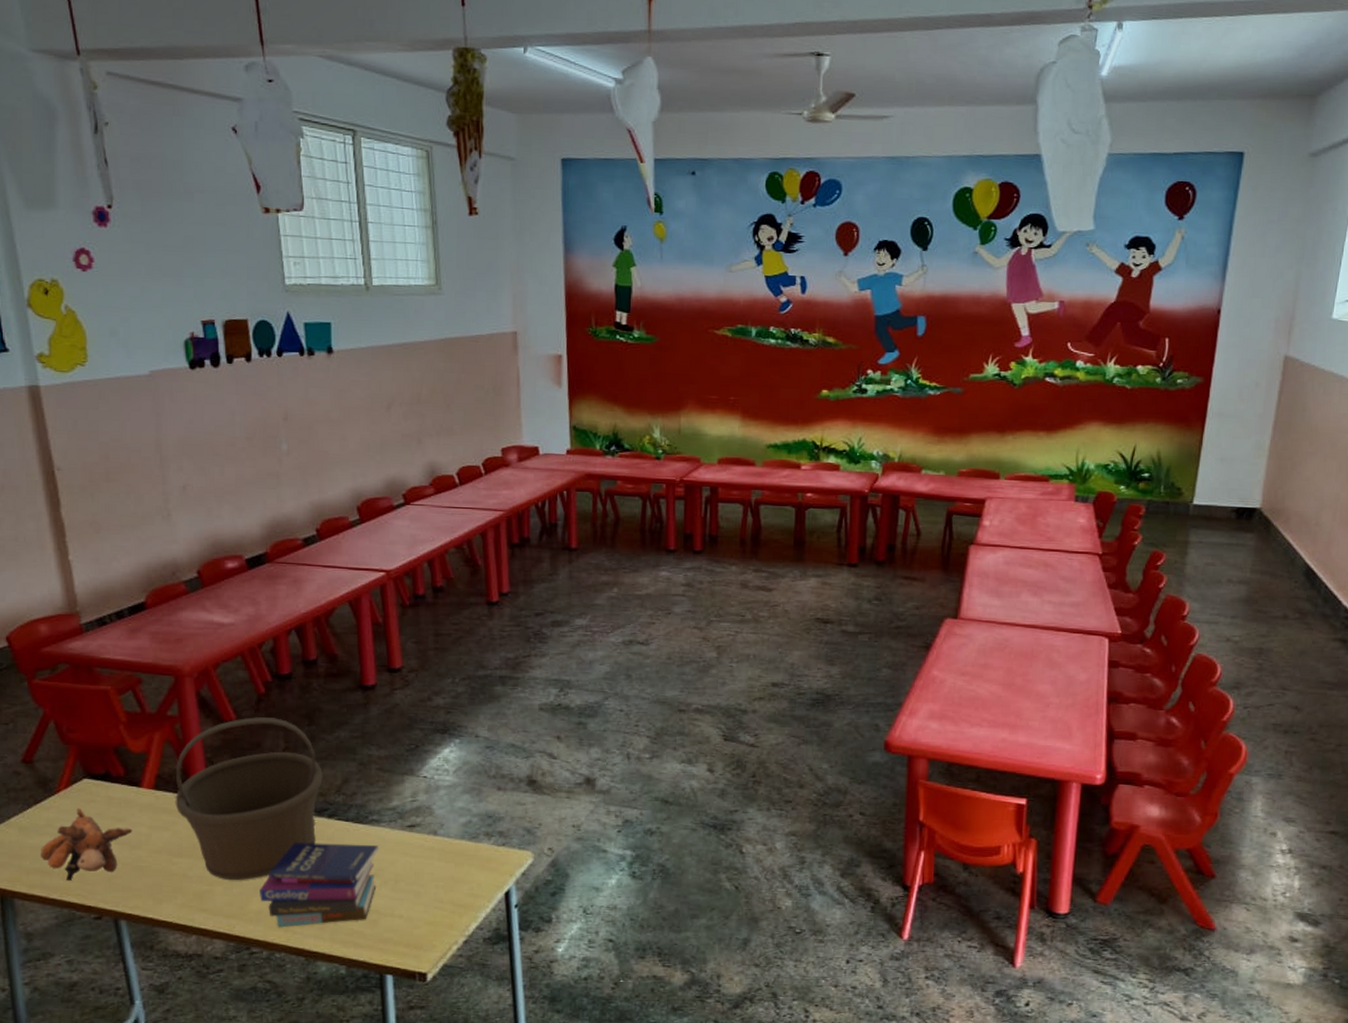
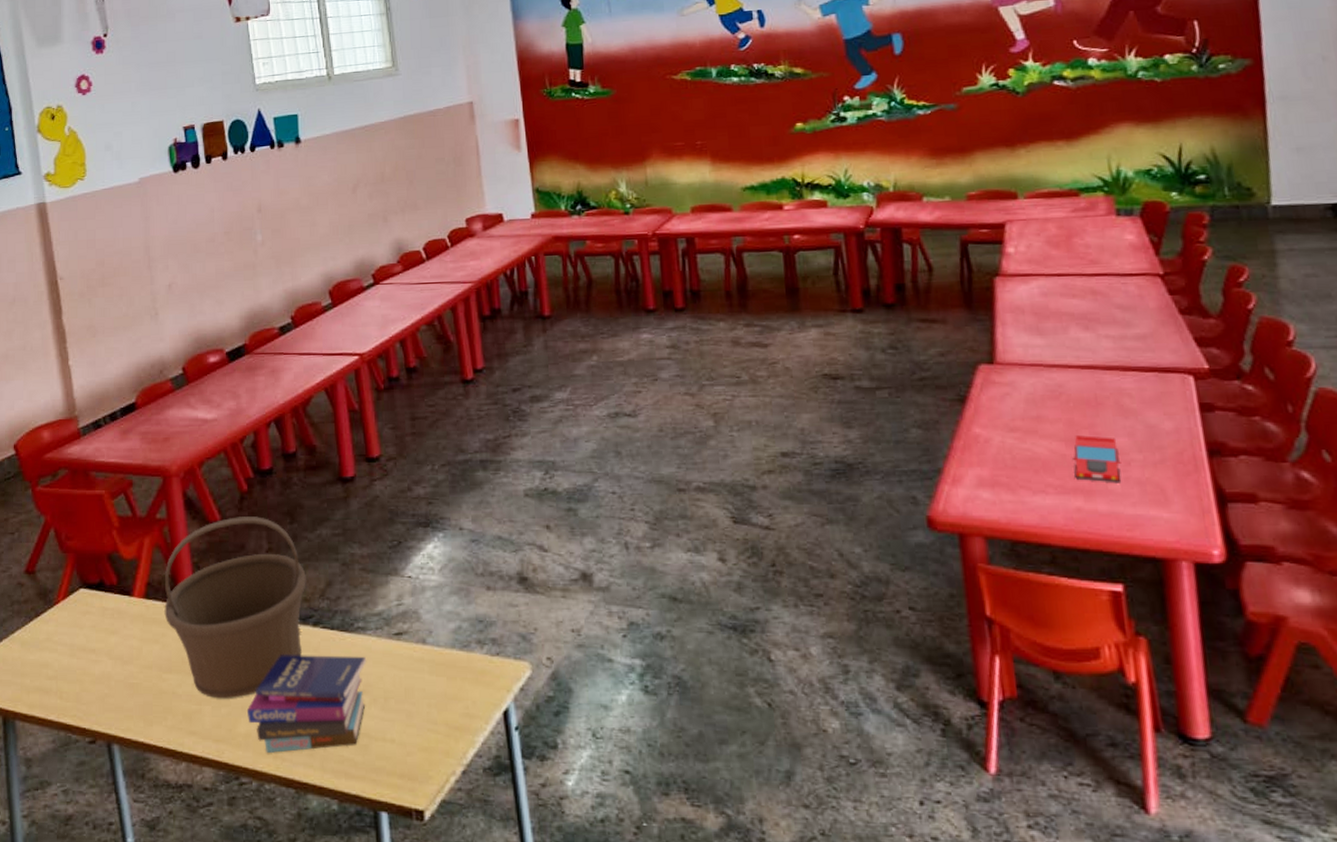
stuffed animal: present [41,808,133,881] -> none [40,621,125,700]
toy car: none [1005,681,1042,721] -> present [1073,435,1121,484]

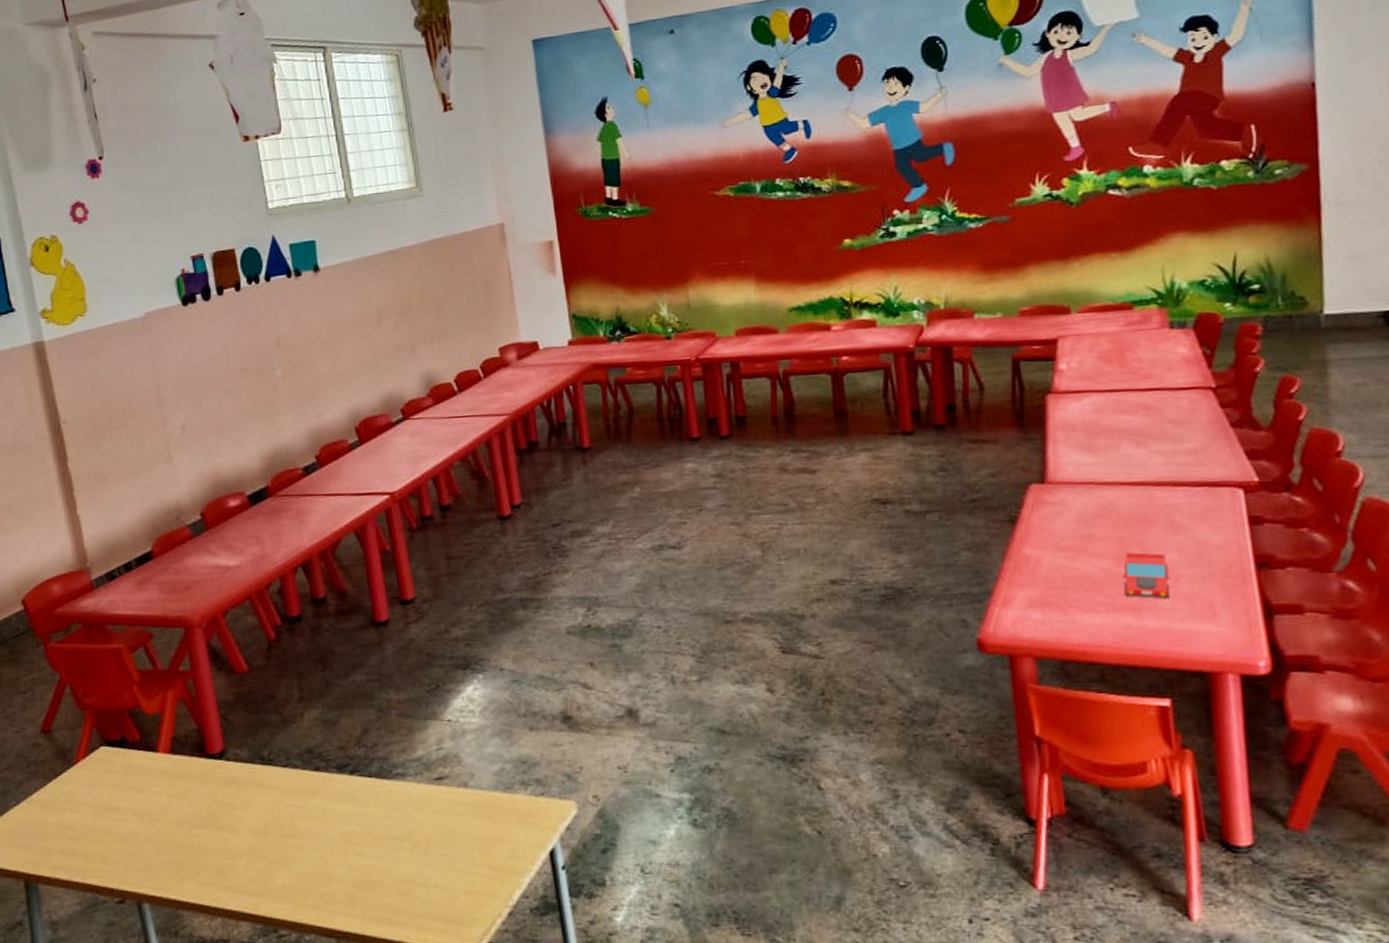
basket: present [164,516,306,698] -> none [191,665,341,852]
books: present [247,655,367,753] -> none [284,802,407,904]

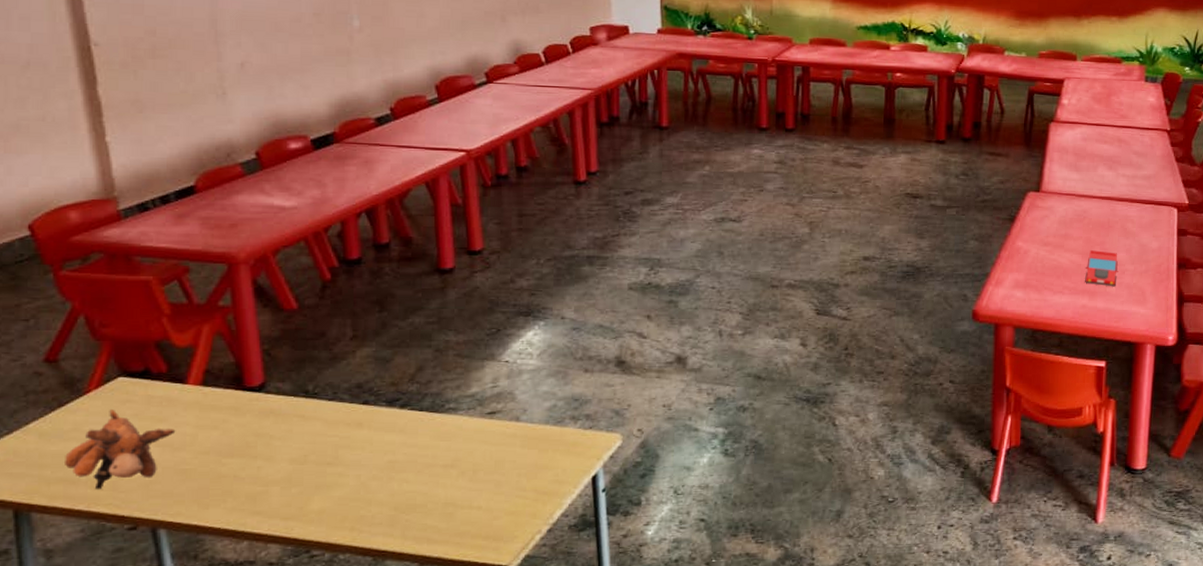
stuffed animal: none [62,779,151,861] -> present [65,410,176,489]

